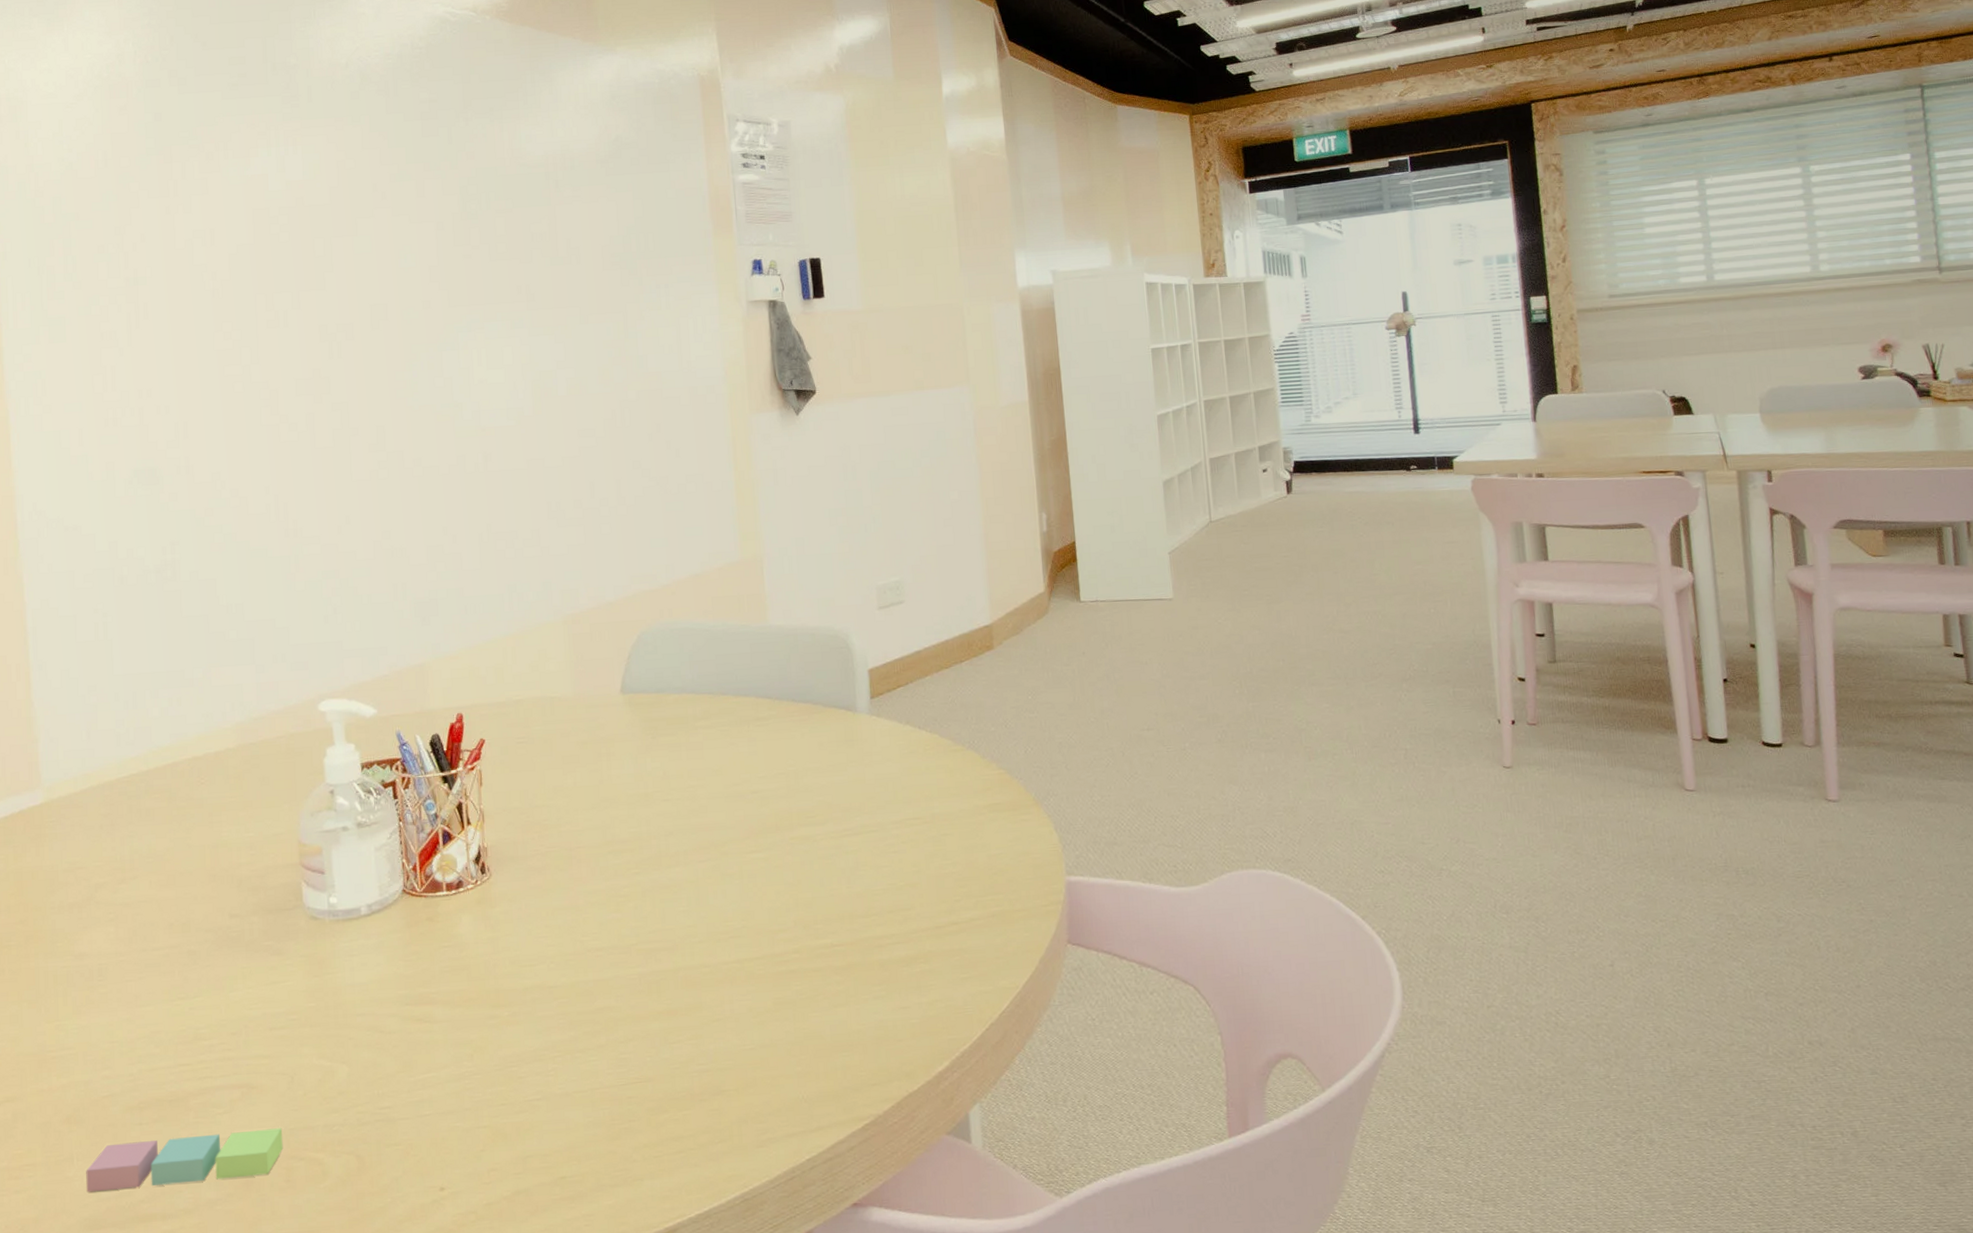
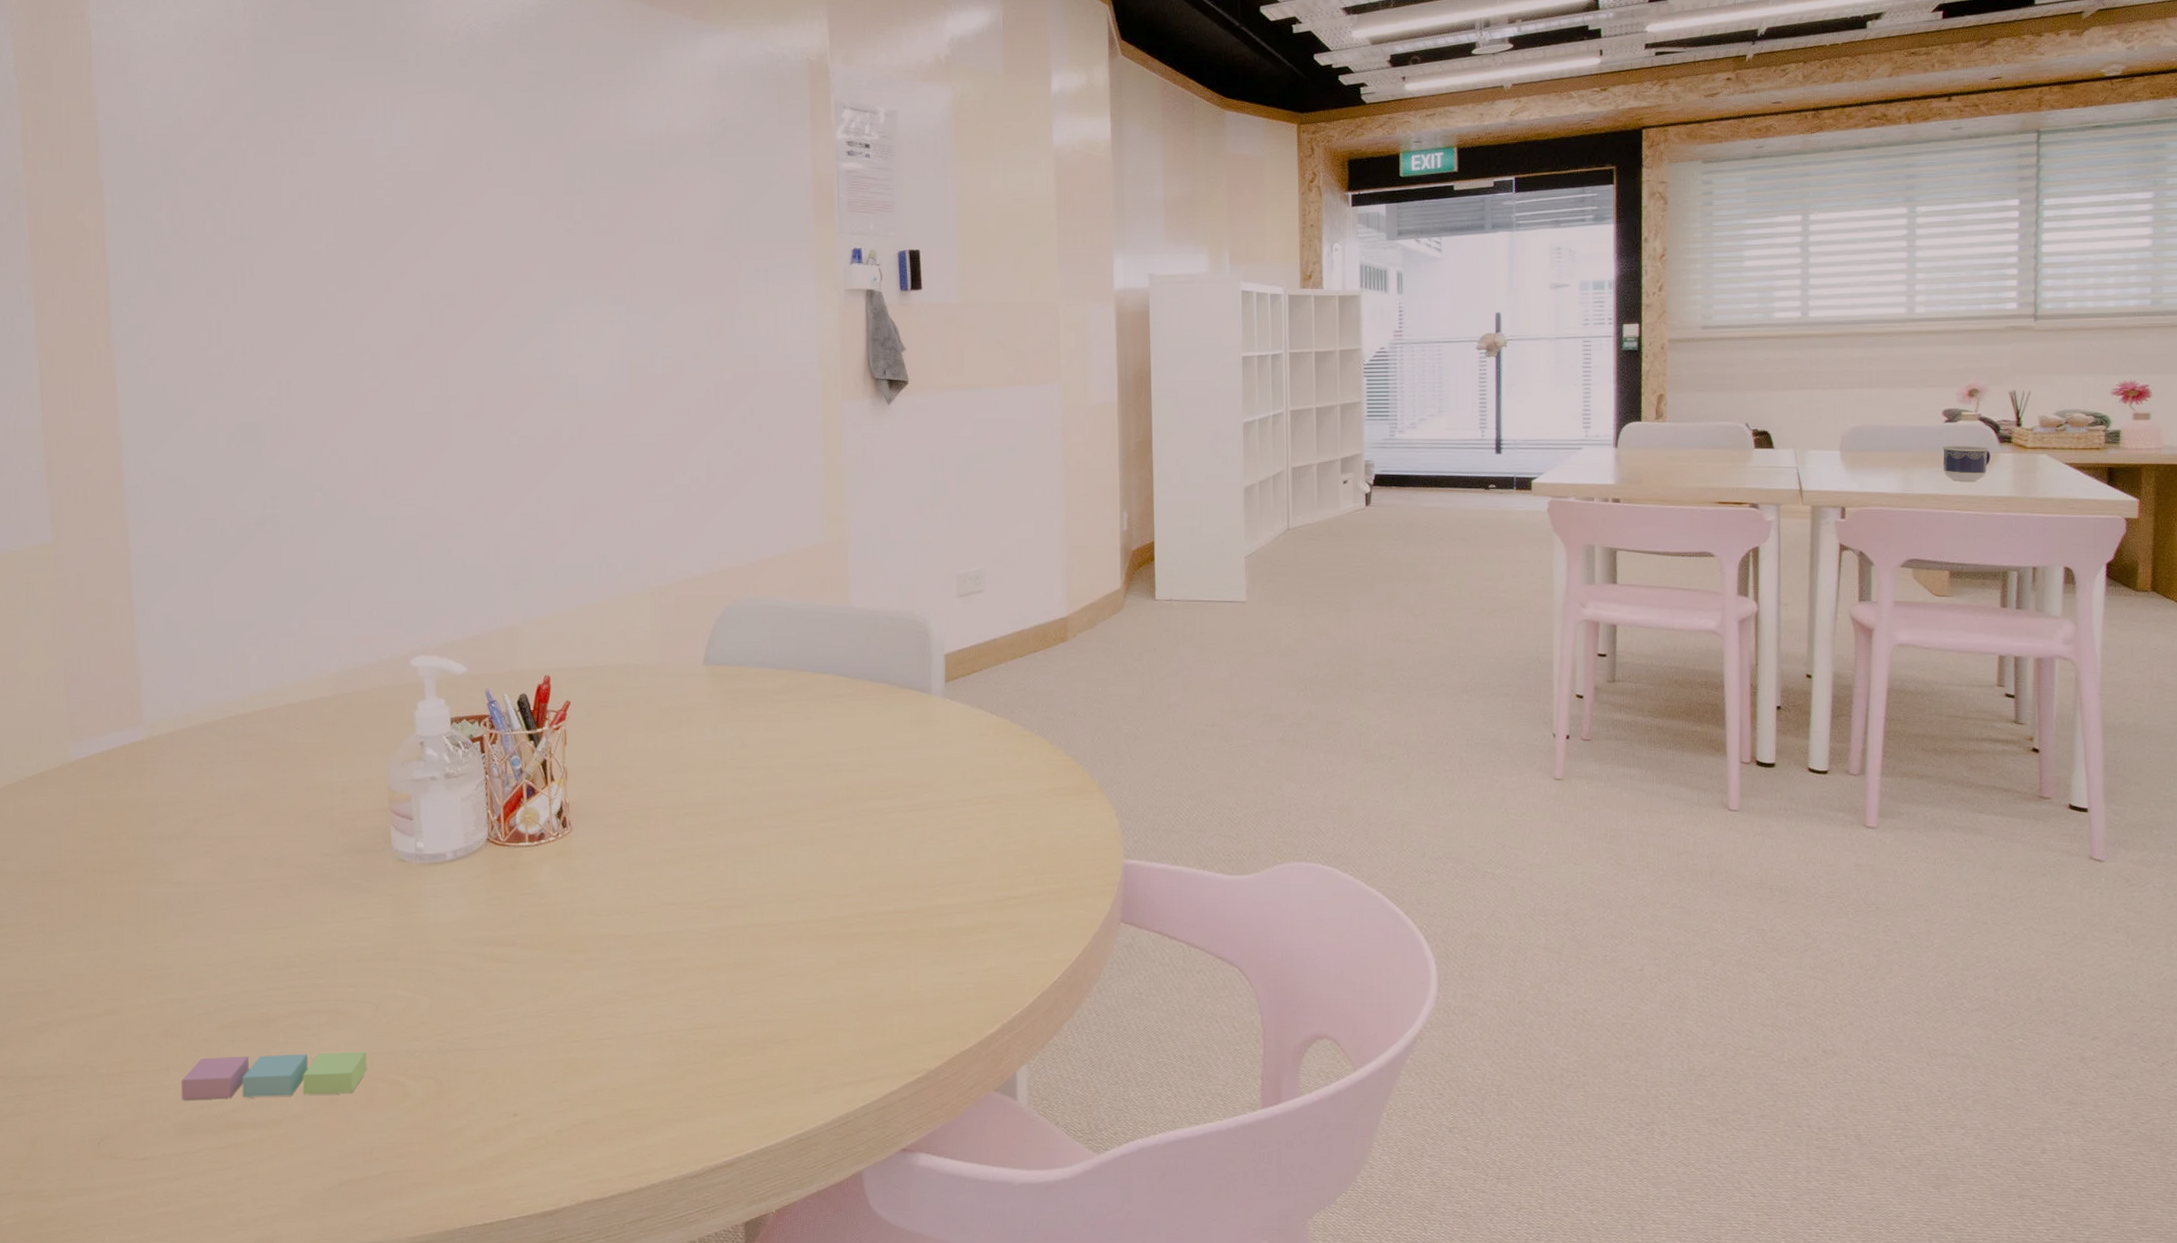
cup: none [1862,401,1912,439] -> present [1943,446,1991,482]

